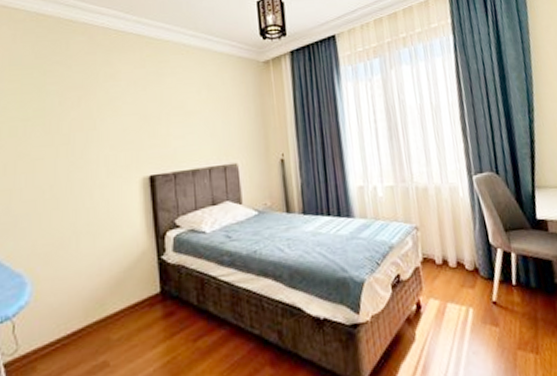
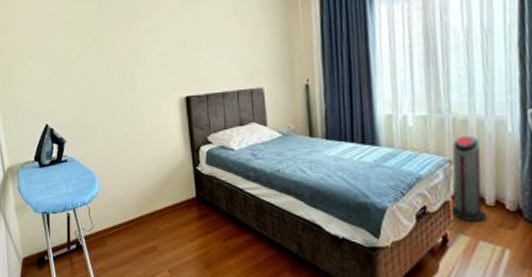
air purifier: none [417,202,451,285] -> present [450,135,487,221]

